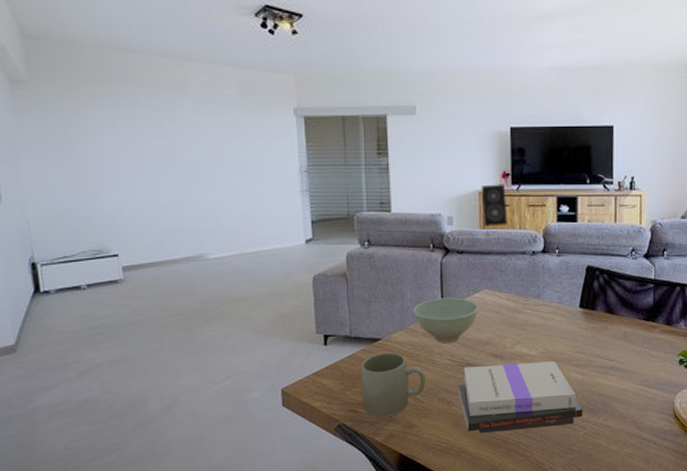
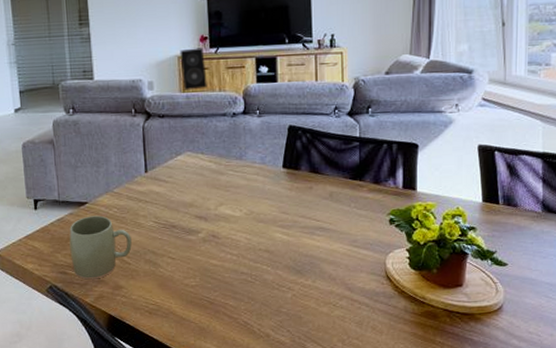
bowl: present [413,297,479,343] -> none [117,160,182,206]
books: present [457,361,583,434] -> none [163,222,290,295]

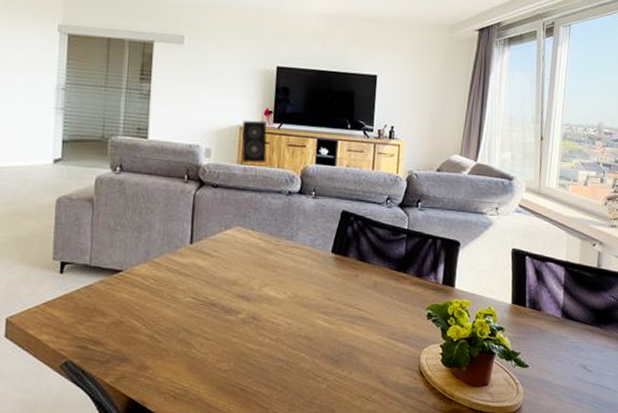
mug: present [69,215,132,280] -> none [94,285,166,357]

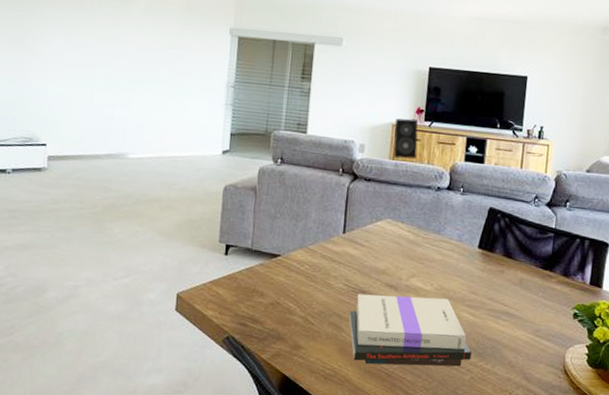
books: none [198,306,328,380] -> present [348,294,472,367]

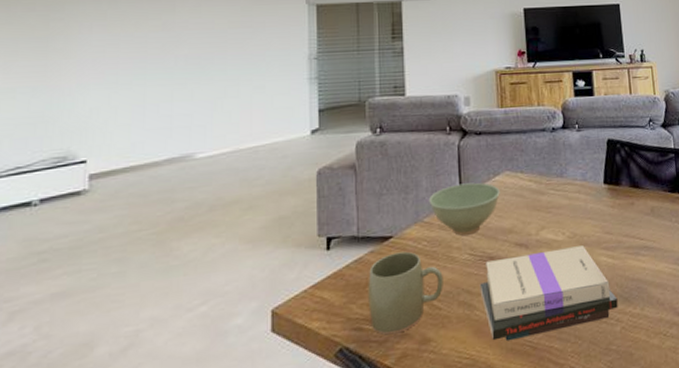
mug: none [253,269,319,336] -> present [368,251,443,335]
bowl: none [315,221,380,268] -> present [428,182,500,236]
speaker: present [394,118,419,159] -> none [497,62,526,106]

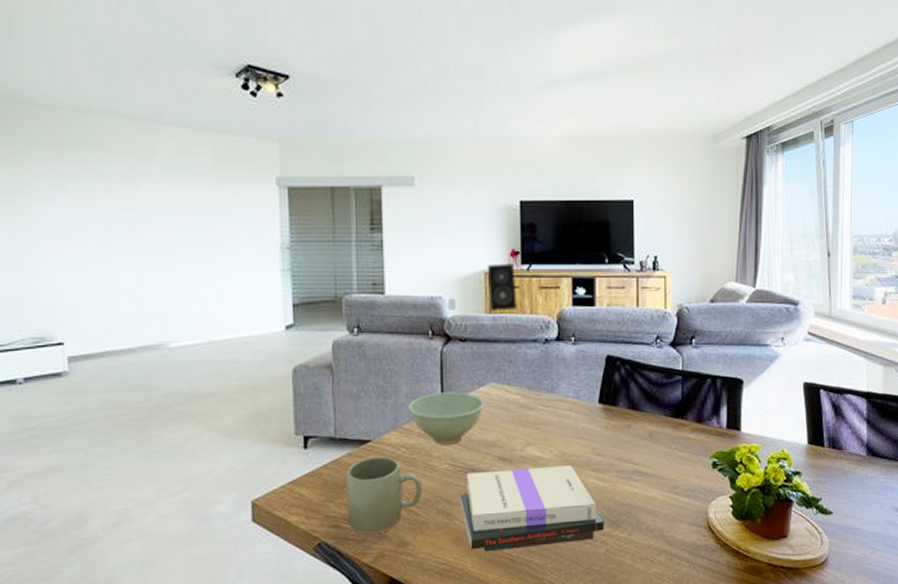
speaker: none [497,62,526,106] -> present [487,263,517,311]

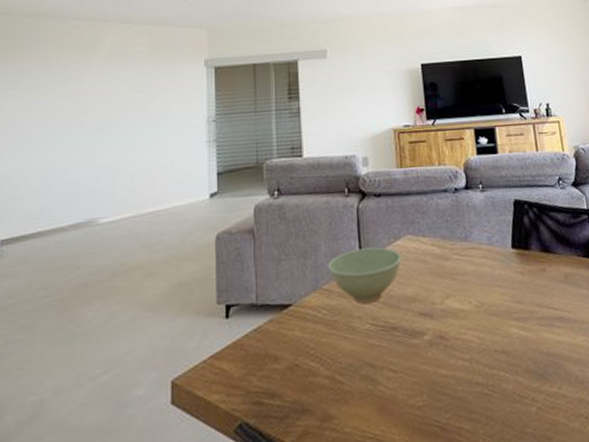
mug: present [345,456,422,535] -> none [267,320,345,411]
books: present [459,465,604,552] -> none [382,316,533,421]
speaker: present [487,263,517,311] -> none [395,120,426,165]

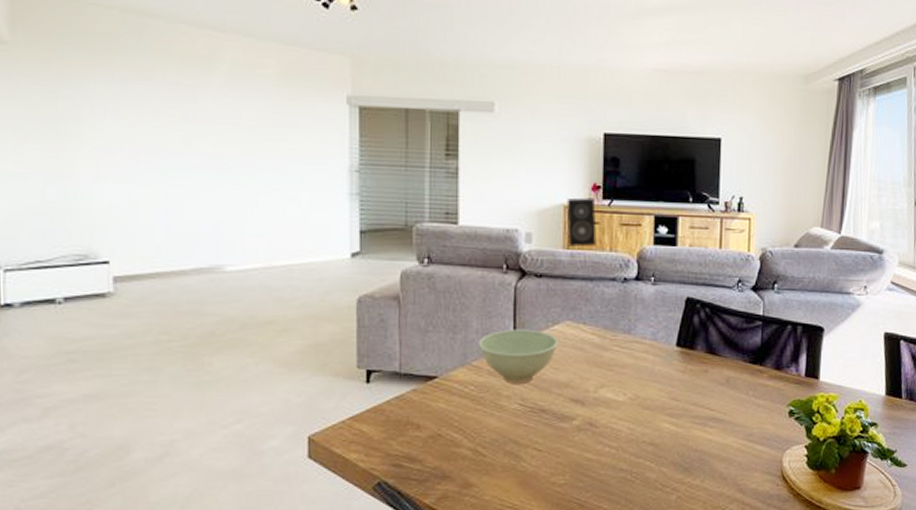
speaker: none [395,120,426,165] -> present [566,197,597,247]

